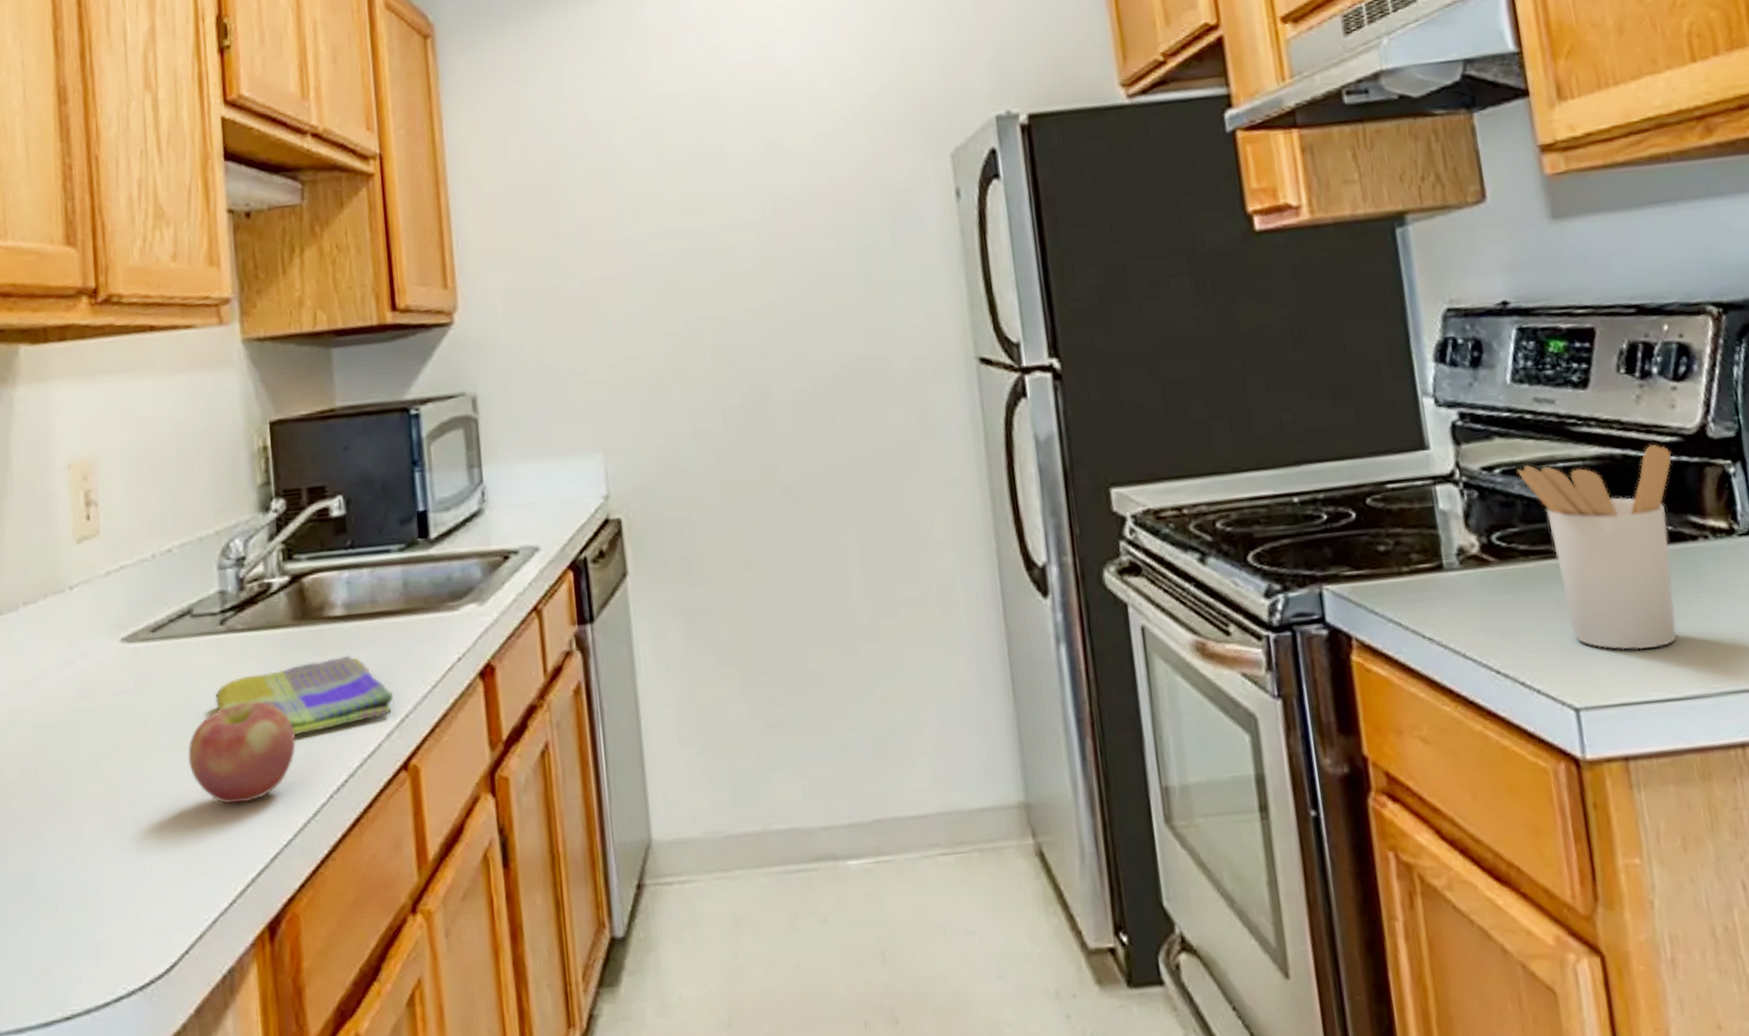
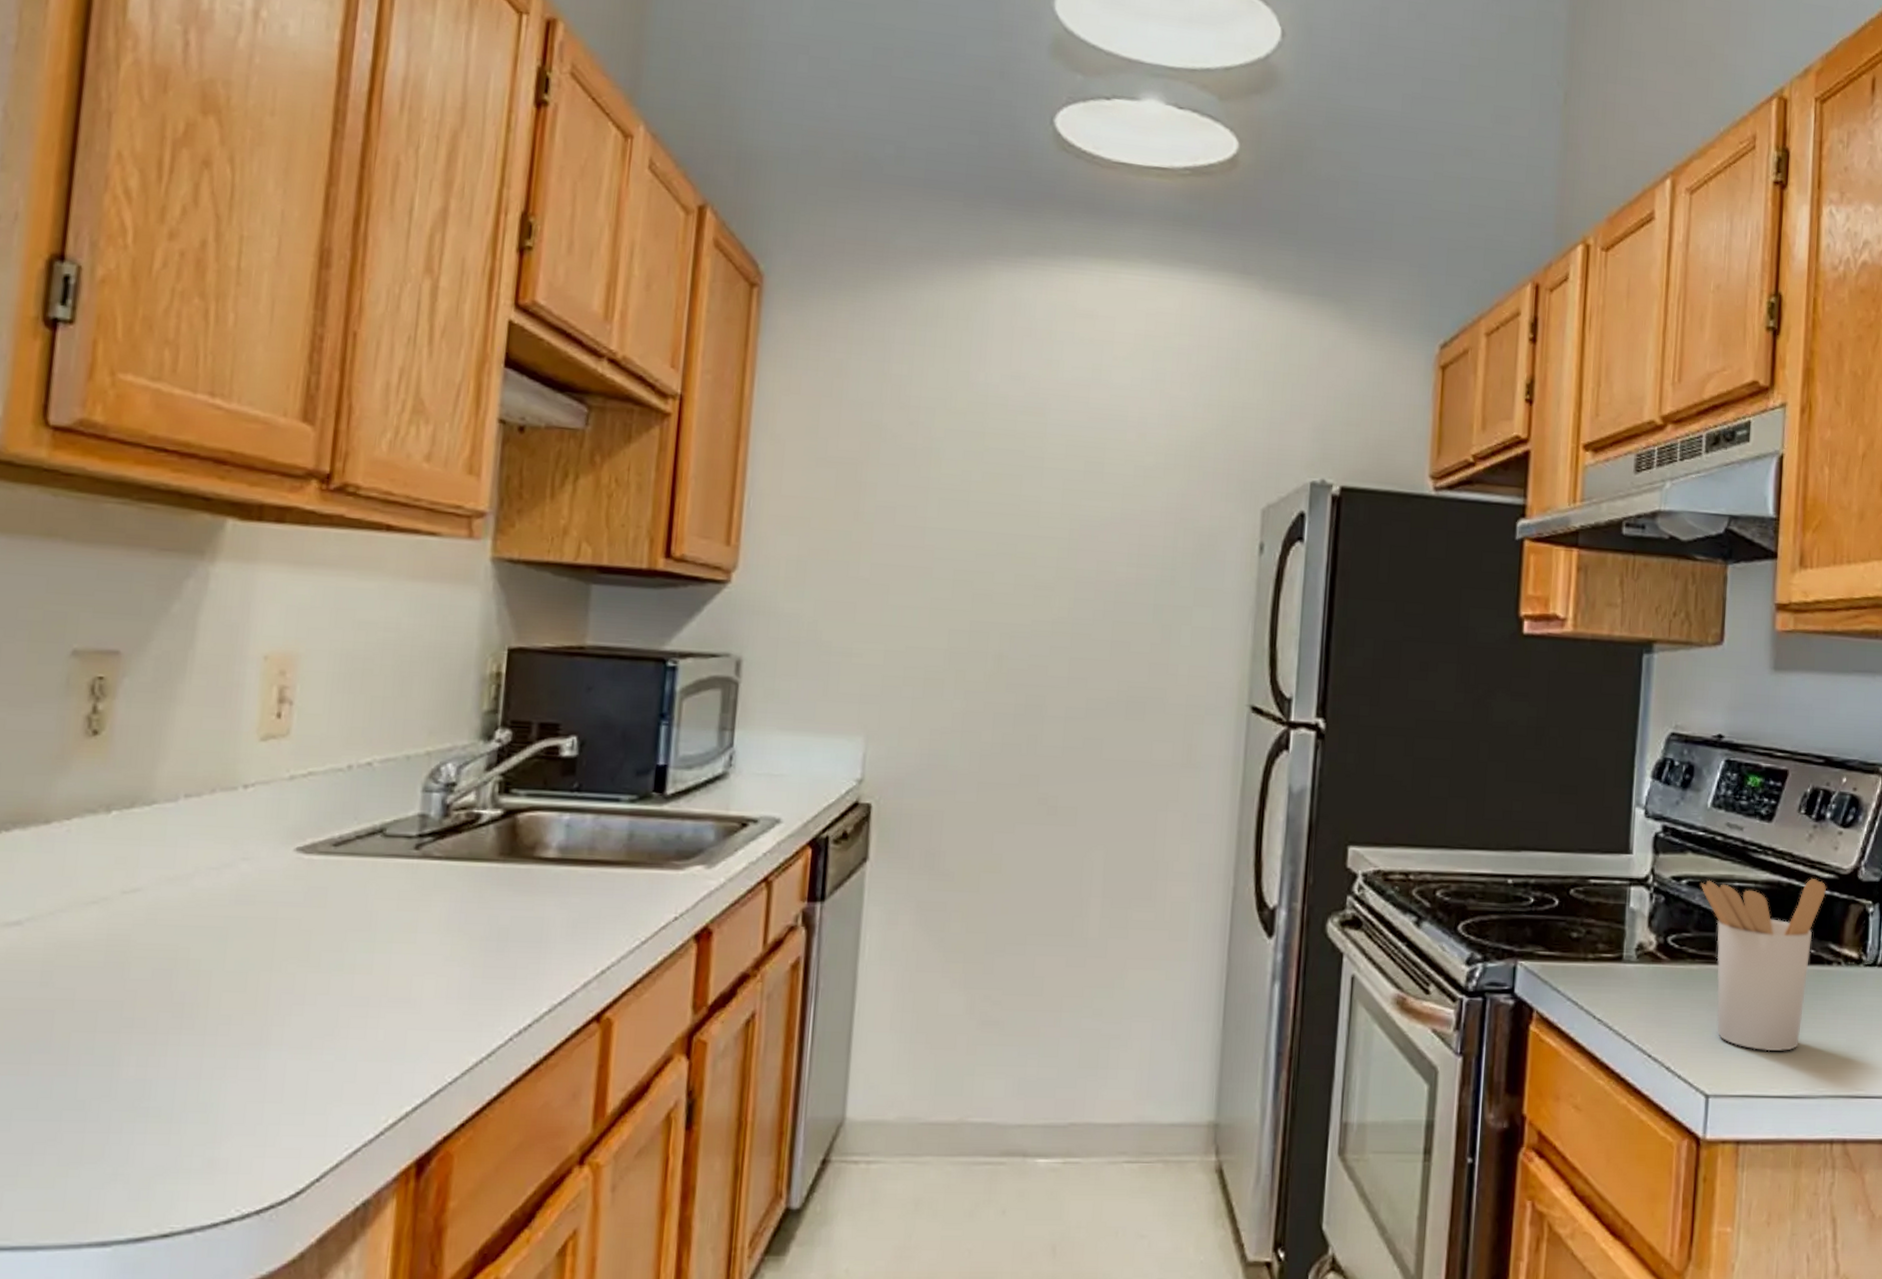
apple: present [188,701,296,804] -> none [353,932,481,1035]
dish towel: present [215,655,394,735] -> none [395,899,598,973]

